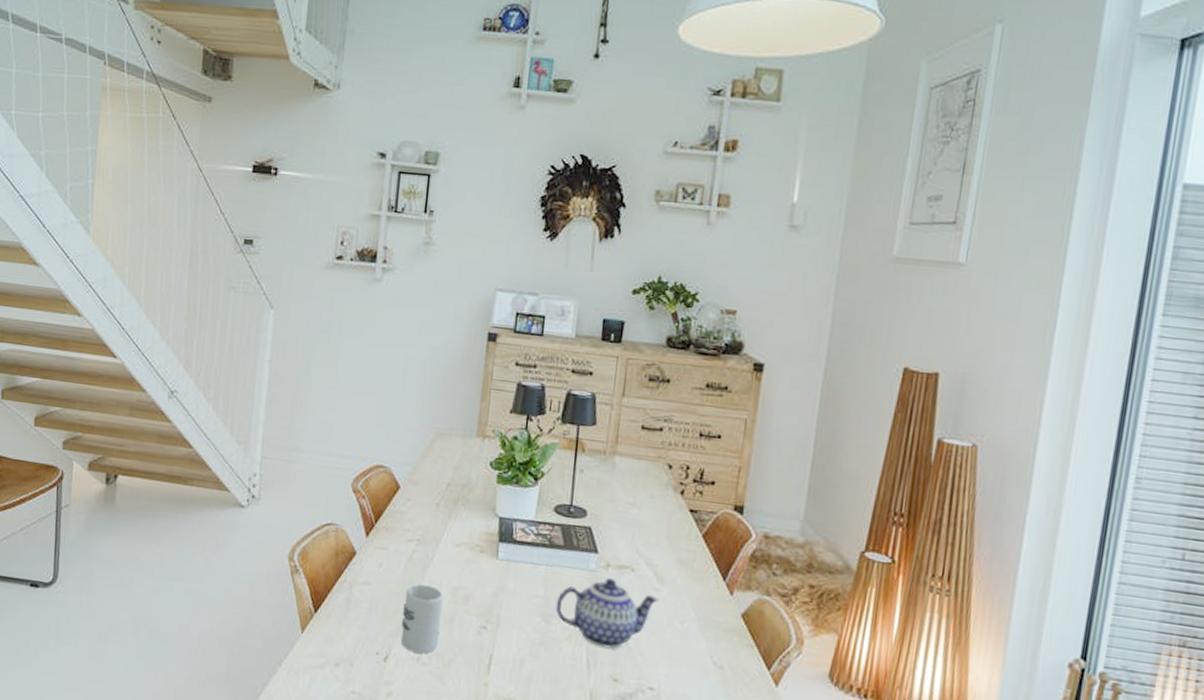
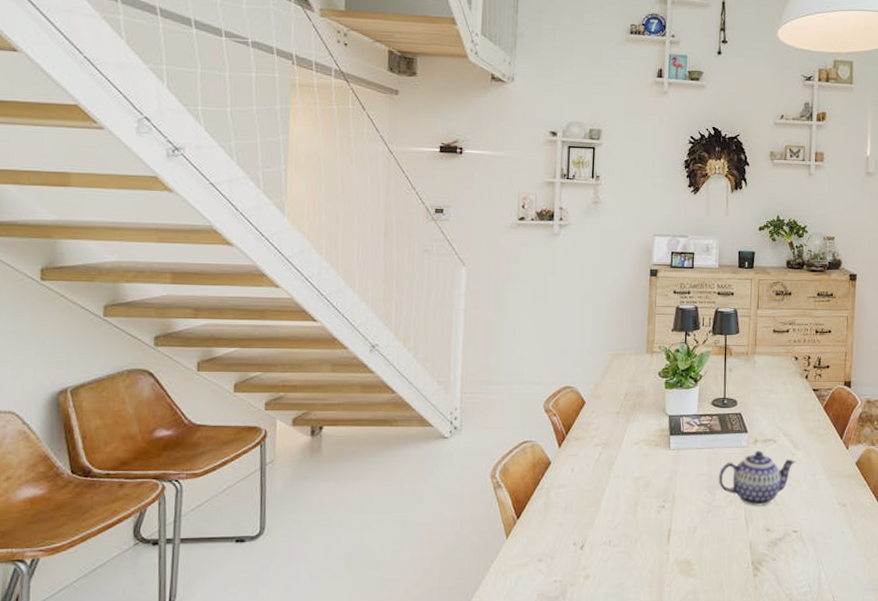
cup: present [400,584,443,654] -> none [594,480,628,538]

